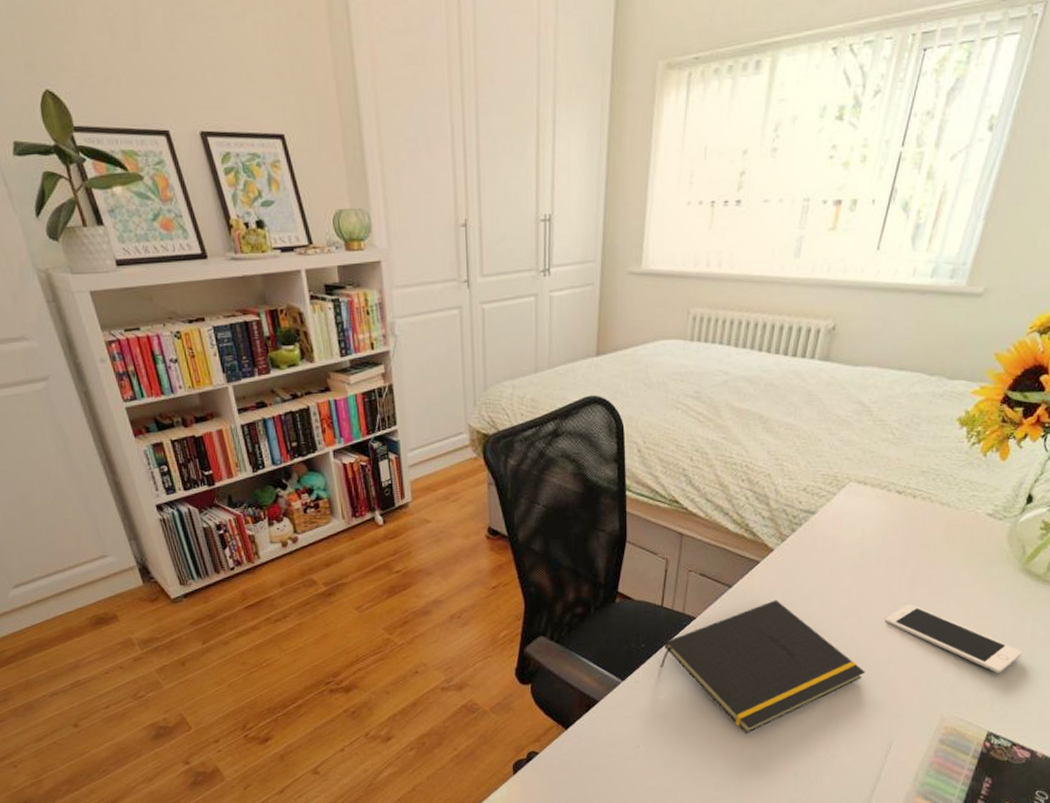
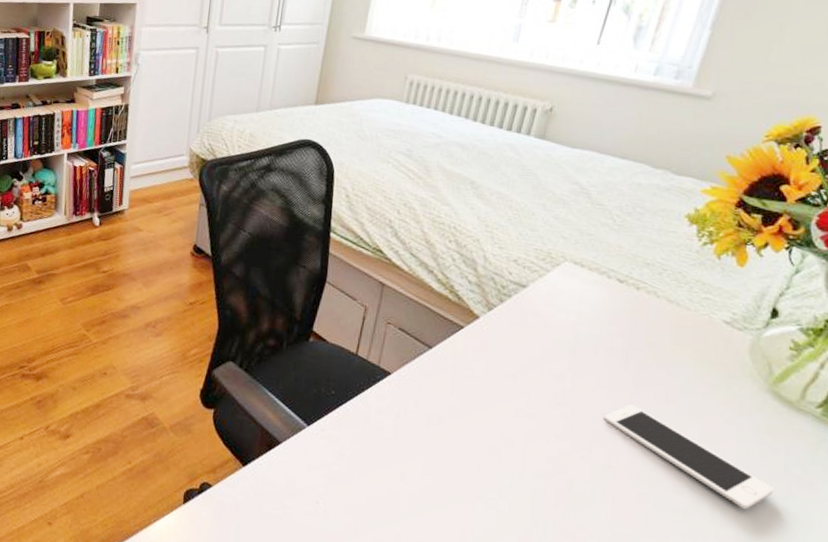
notepad: present [660,600,865,734] -> none [349,370,579,516]

